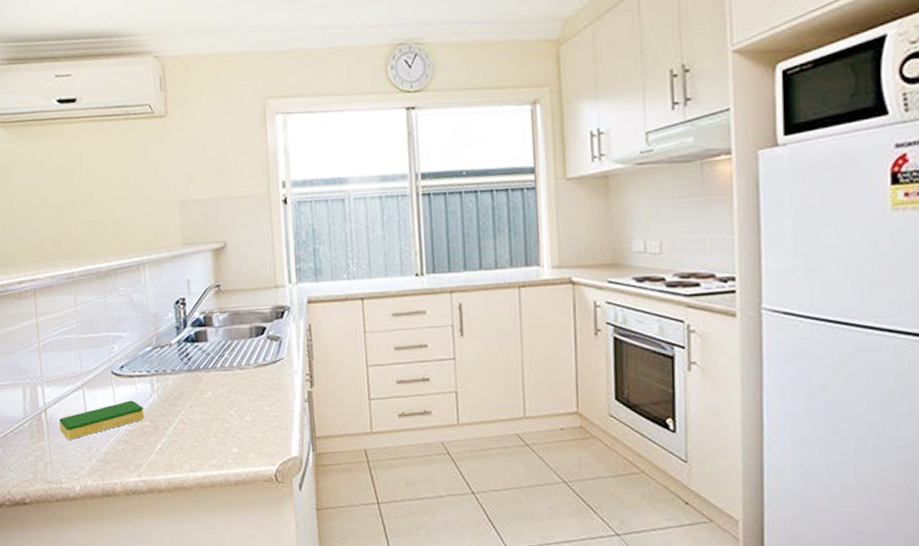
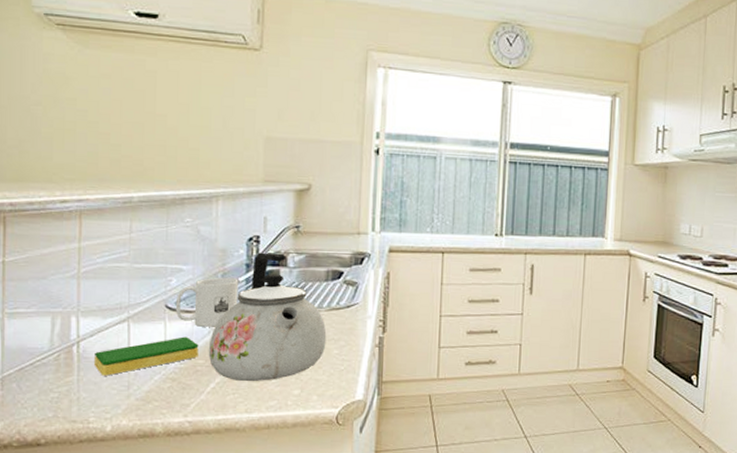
mug: none [119,341,173,390] -> present [175,277,239,327]
kettle: none [152,313,258,442] -> present [208,252,327,382]

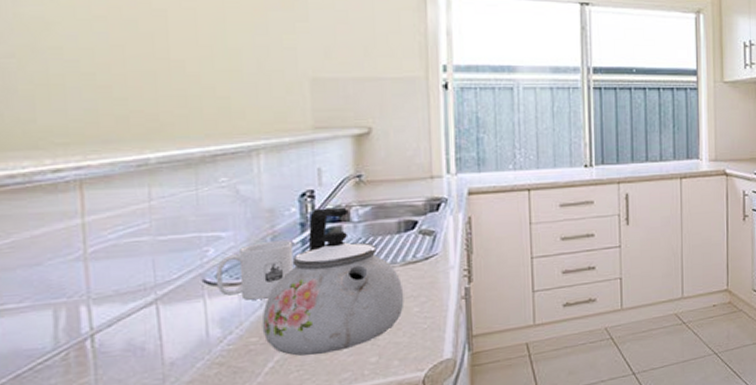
dish sponge: present [95,336,199,376] -> none [116,313,250,371]

